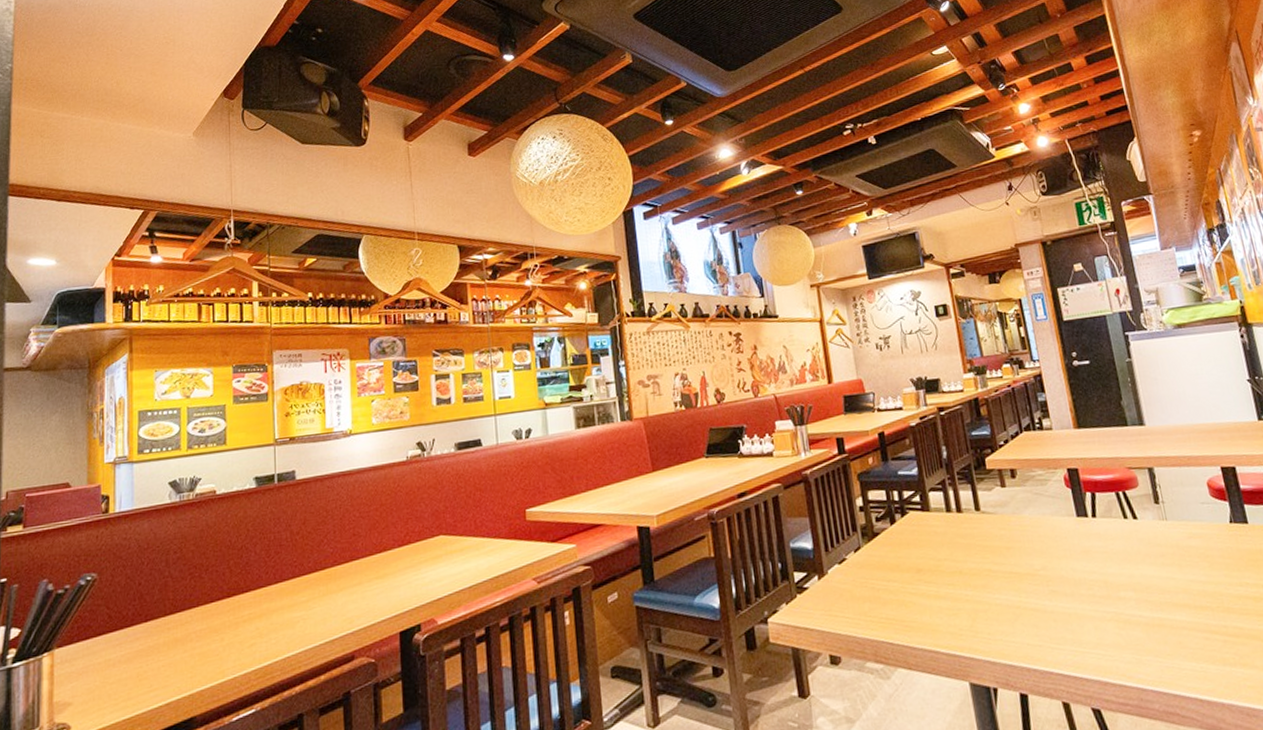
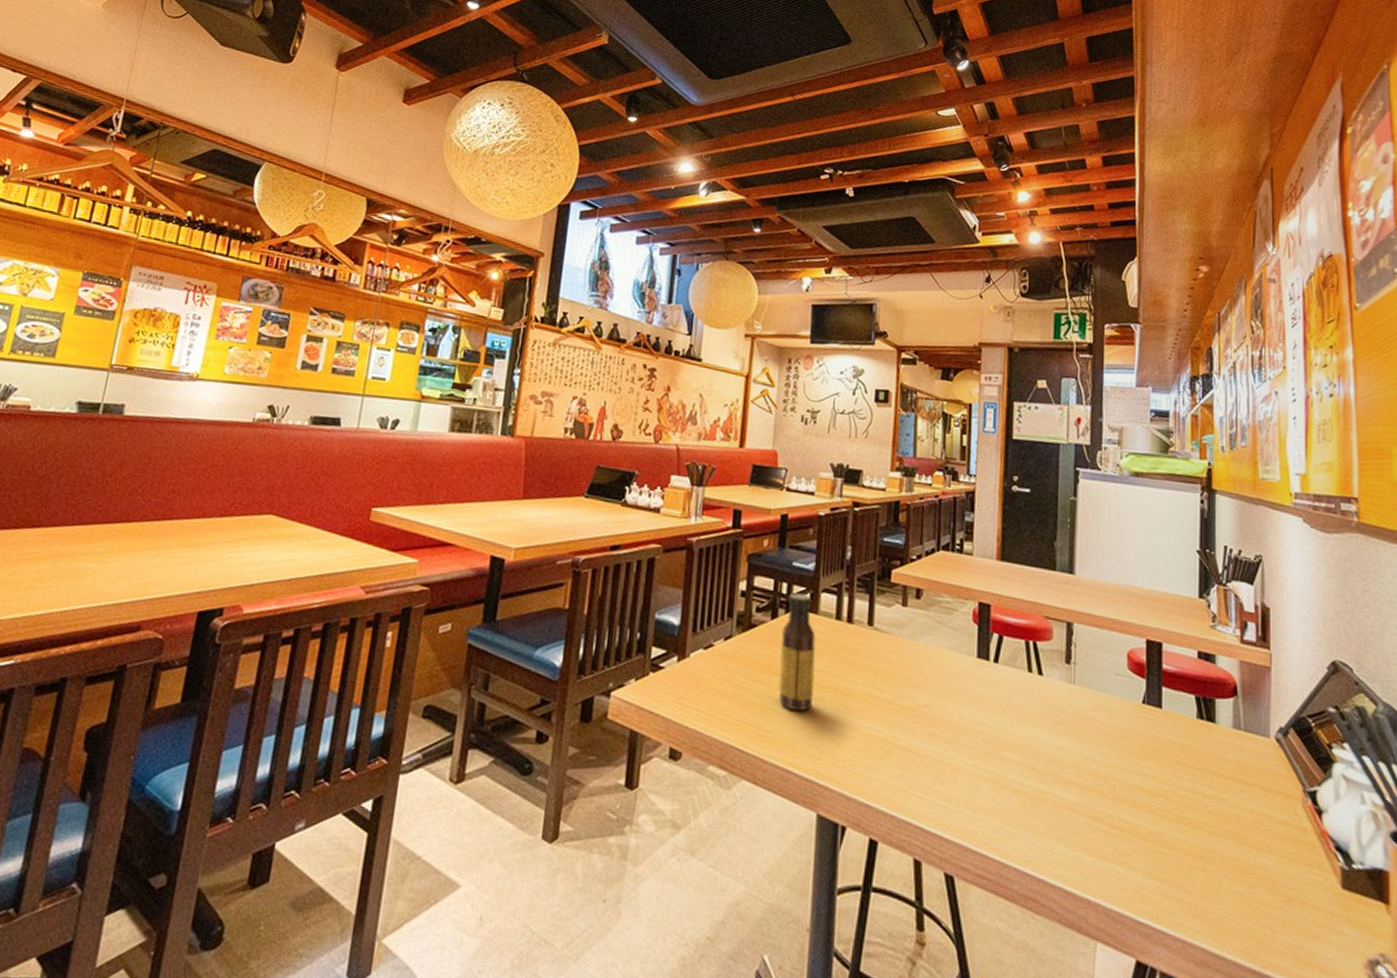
sauce bottle: none [901,496,943,599] -> present [778,593,816,712]

